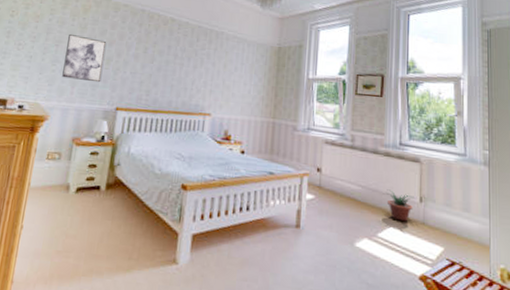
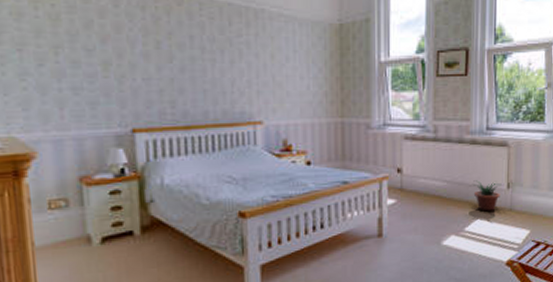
wall art: present [62,34,107,83] -> none [35,32,102,98]

